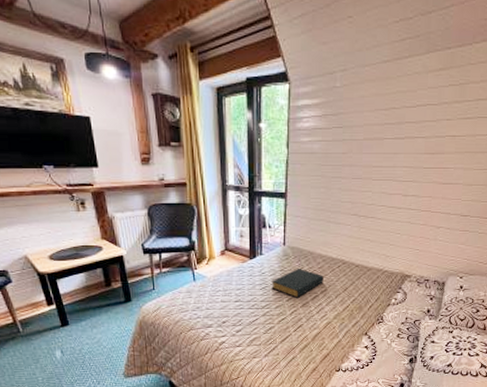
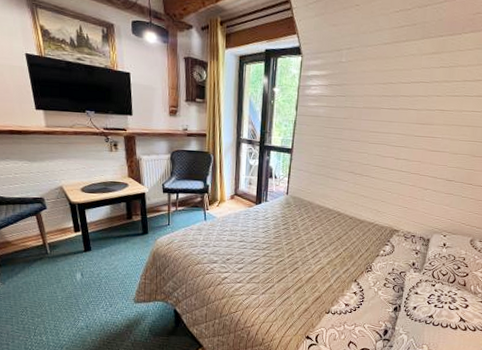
hardback book: present [271,267,324,298] -> none [273,215,320,243]

